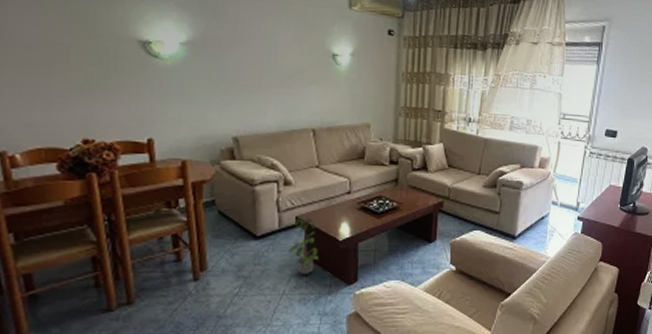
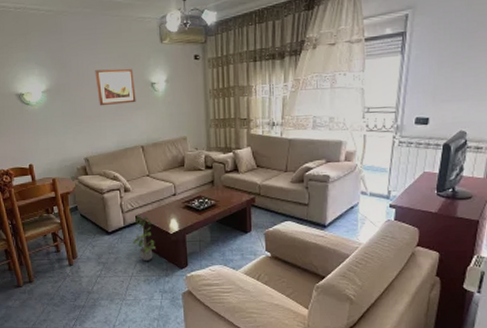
wall art: none [259,27,312,75] -> present [95,68,136,106]

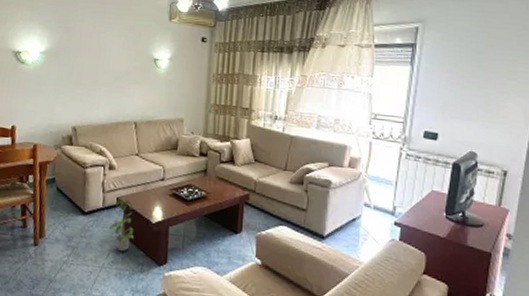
wall art: present [95,68,136,106] -> none [97,38,138,77]

